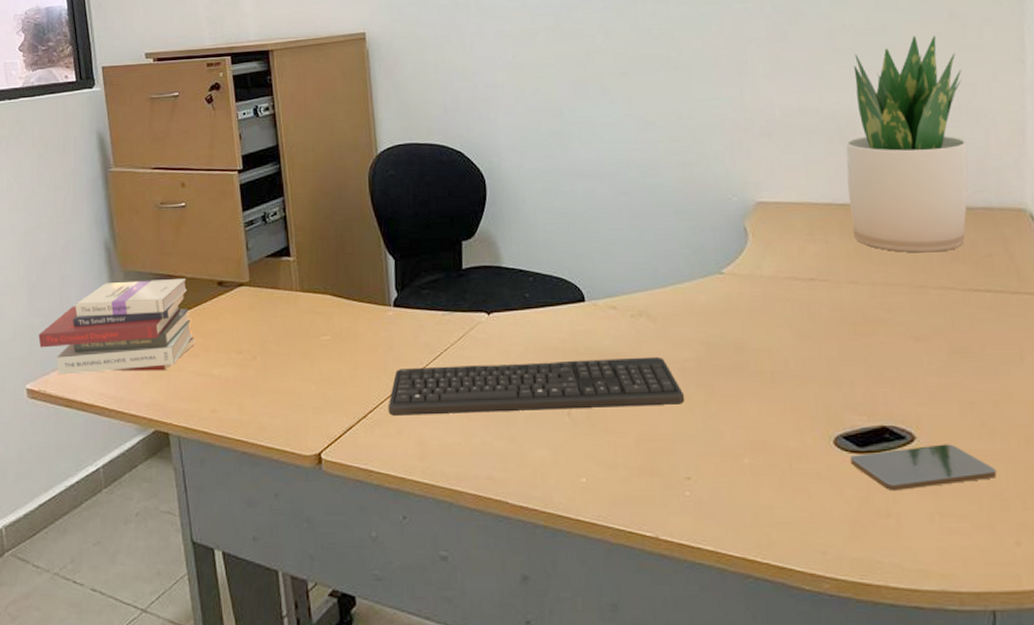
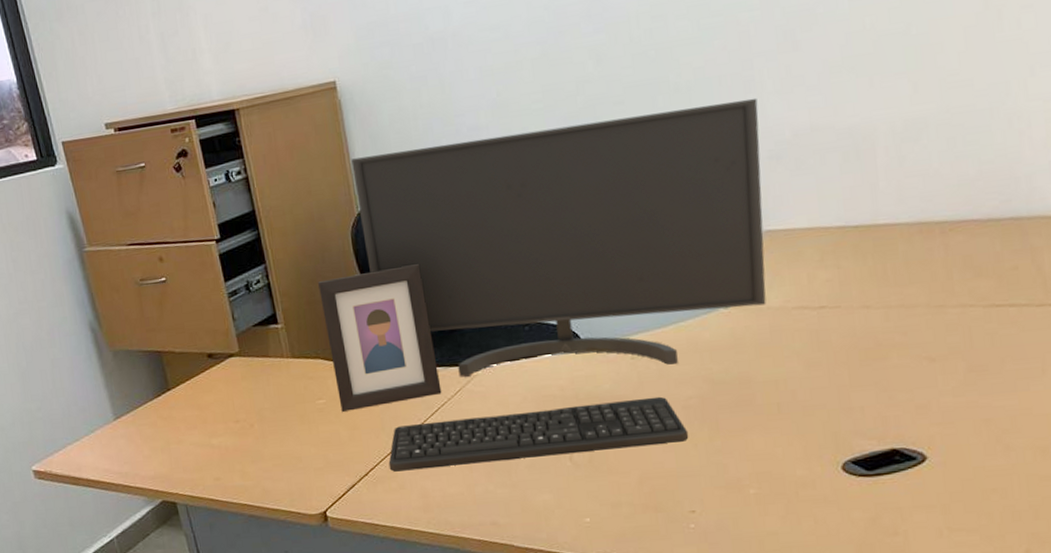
books: present [38,279,196,375] -> none [36,353,192,455]
picture frame: none [333,207,445,350] -> present [318,263,442,412]
computer monitor: none [374,79,760,325] -> present [351,98,767,377]
planter: present [846,36,969,253] -> none [862,30,997,272]
phone: present [849,444,997,492] -> none [858,461,1010,511]

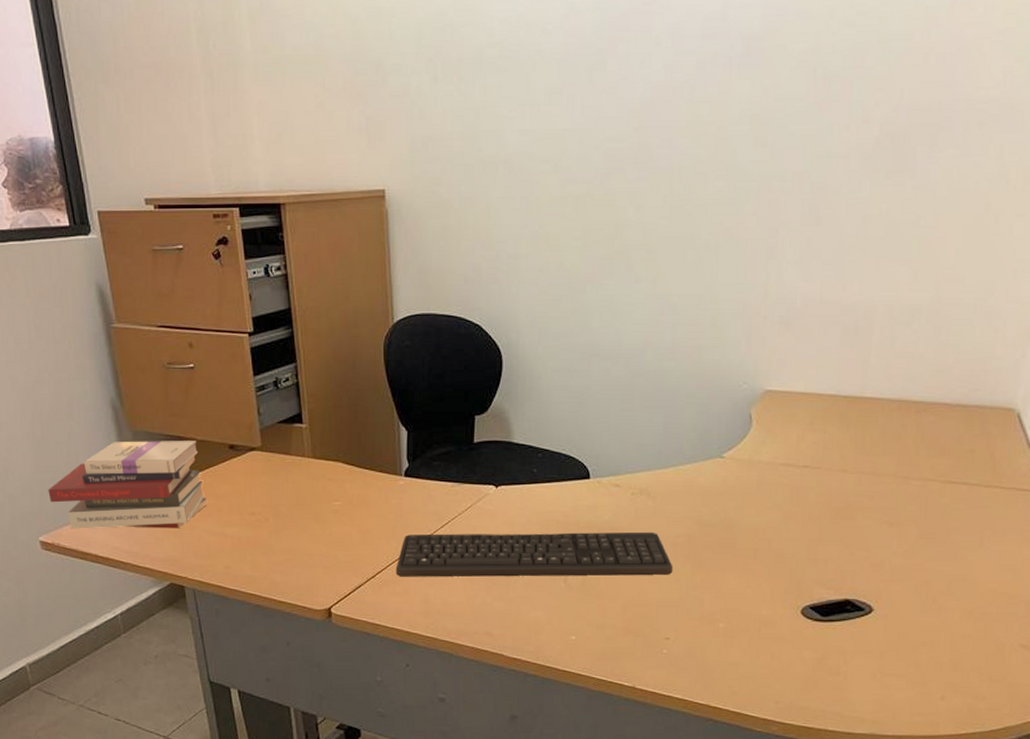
books: none [36,353,192,455] -> present [48,441,208,529]
picture frame: present [318,263,442,412] -> none [346,380,454,515]
computer monitor: present [351,98,767,377] -> none [392,264,777,504]

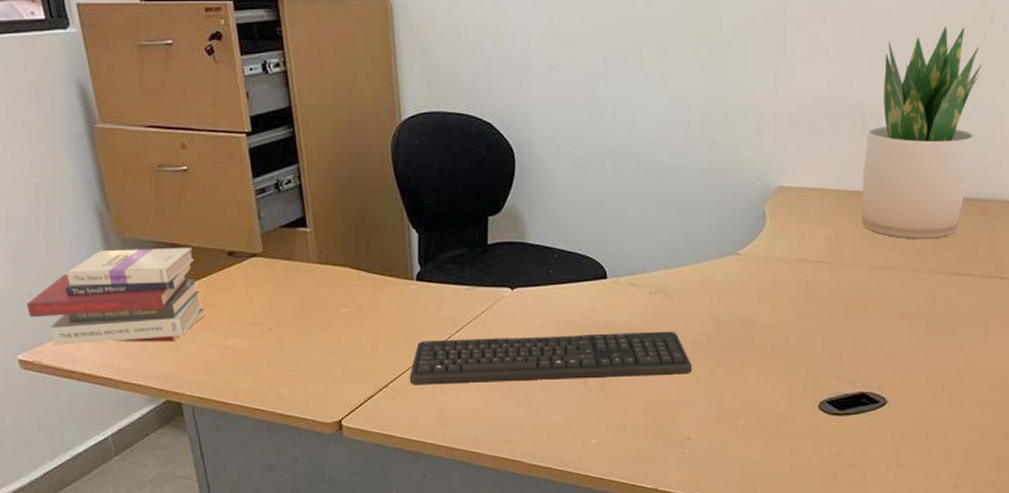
planter: none [851,228,985,446] -> present [861,26,983,239]

